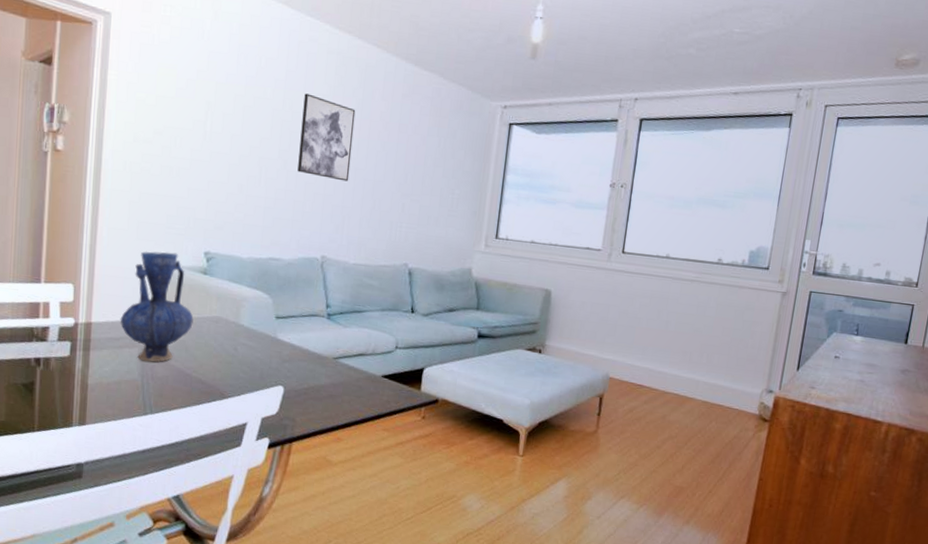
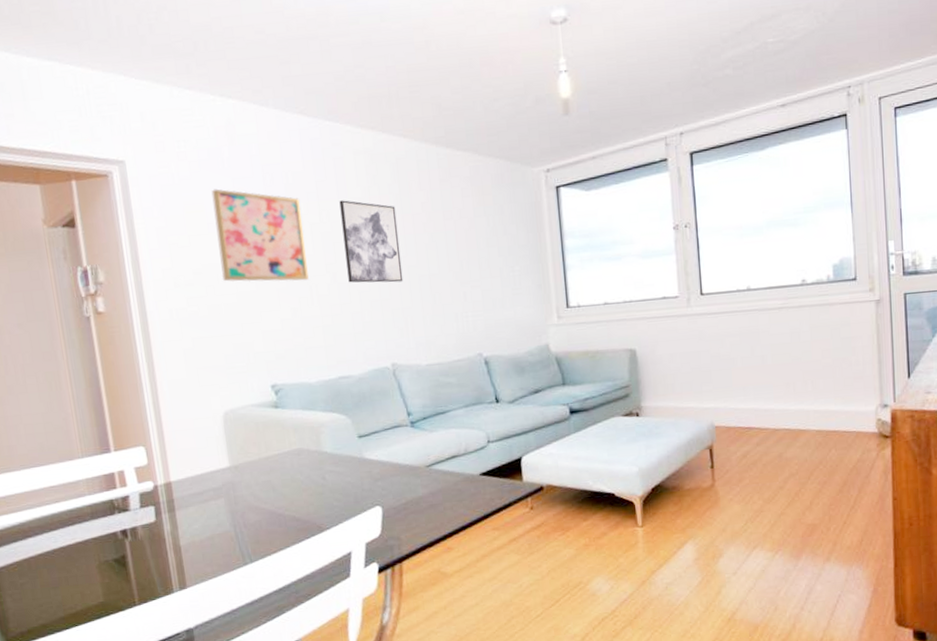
vase: present [120,251,194,362] -> none [199,392,275,511]
wall art: none [179,57,267,162] -> present [211,188,309,282]

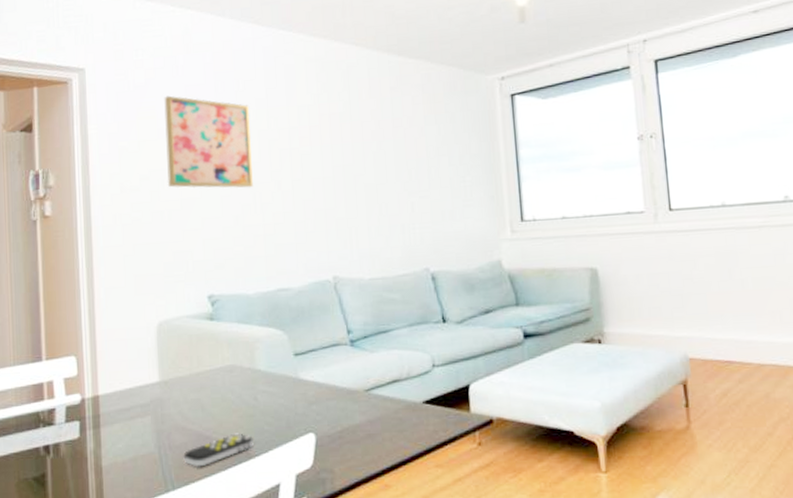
remote control: none [258,509,325,542] -> present [183,433,255,467]
wall art: present [339,200,403,283] -> none [288,107,349,192]

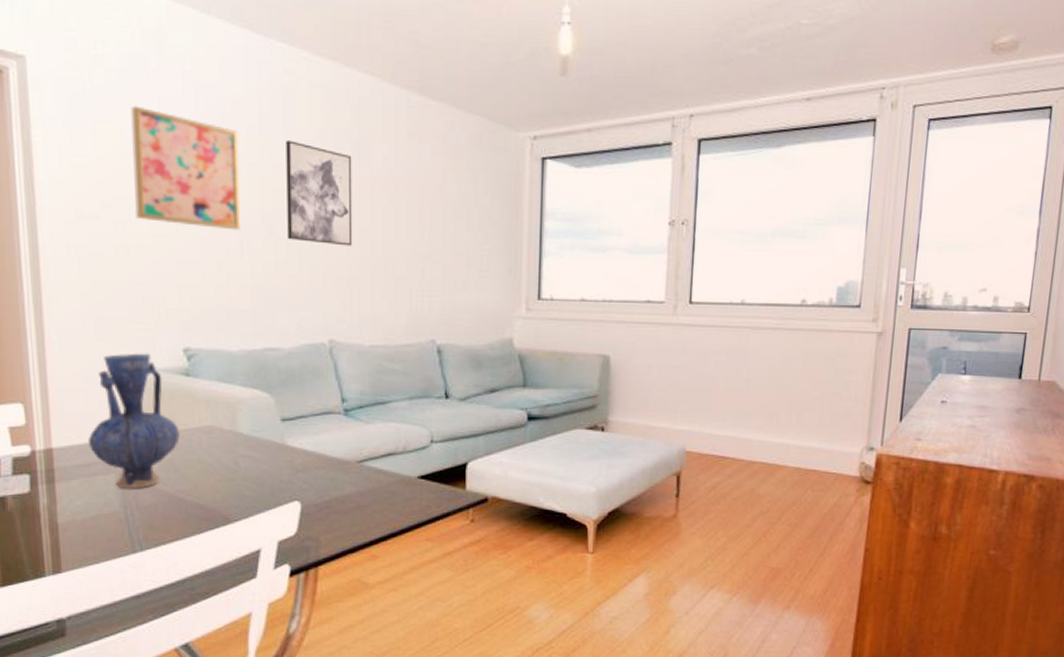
vase: none [128,302,206,430] -> present [87,353,180,489]
remote control: present [183,433,255,467] -> none [153,497,234,529]
wall art: none [288,107,349,192] -> present [286,140,353,246]

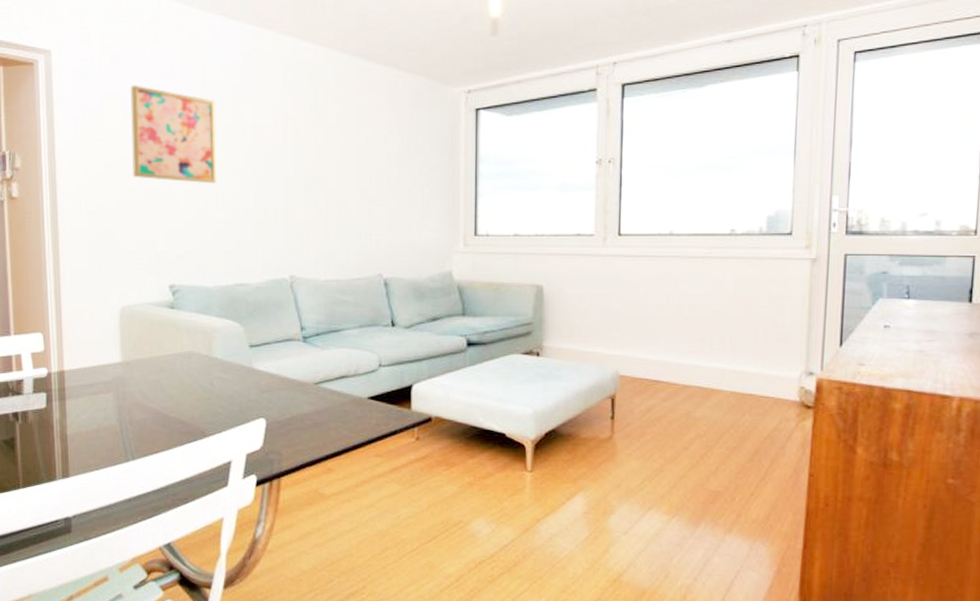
vase: present [87,353,180,489] -> none [92,289,166,406]
wall art: present [286,140,353,246] -> none [254,106,310,194]

